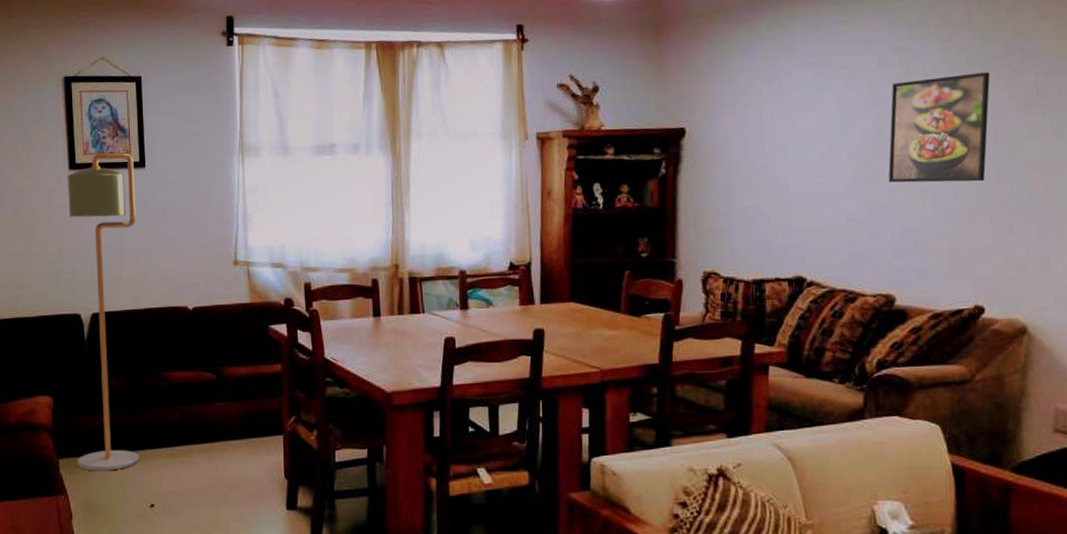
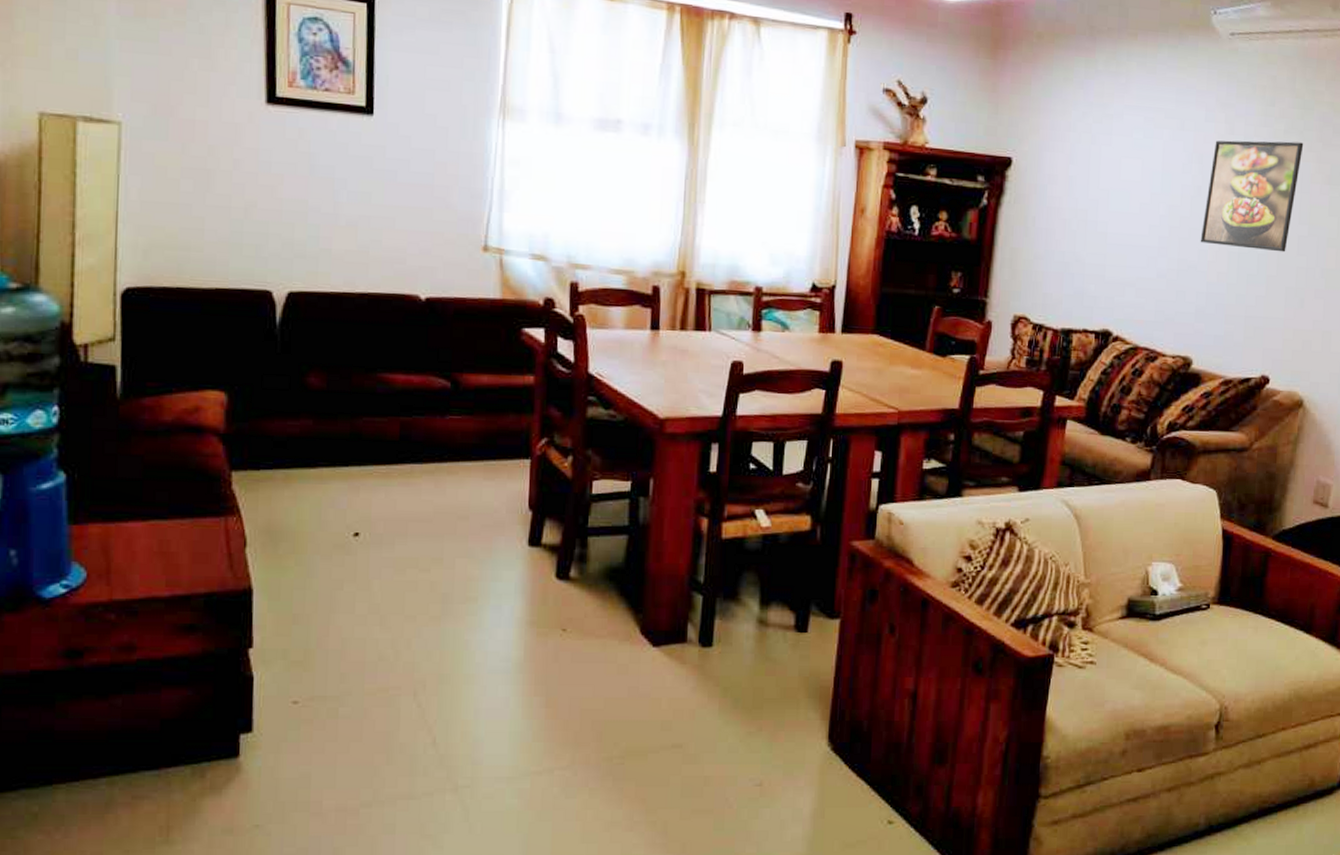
floor lamp: present [68,152,140,471] -> none [256,87,358,490]

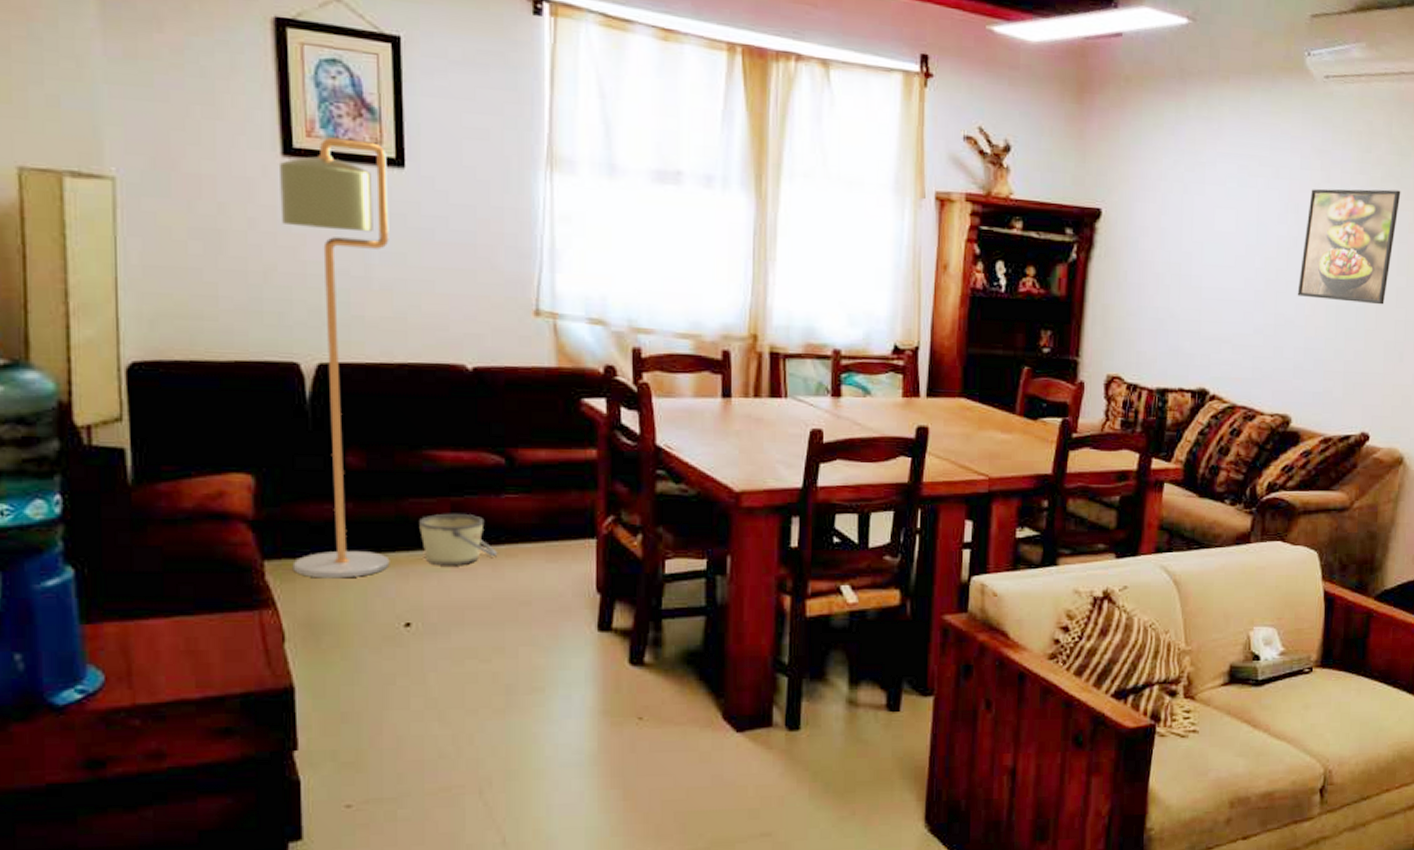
floor lamp: none [256,87,358,490] -> present [280,137,390,579]
bucket: none [371,431,441,480] -> present [419,513,498,565]

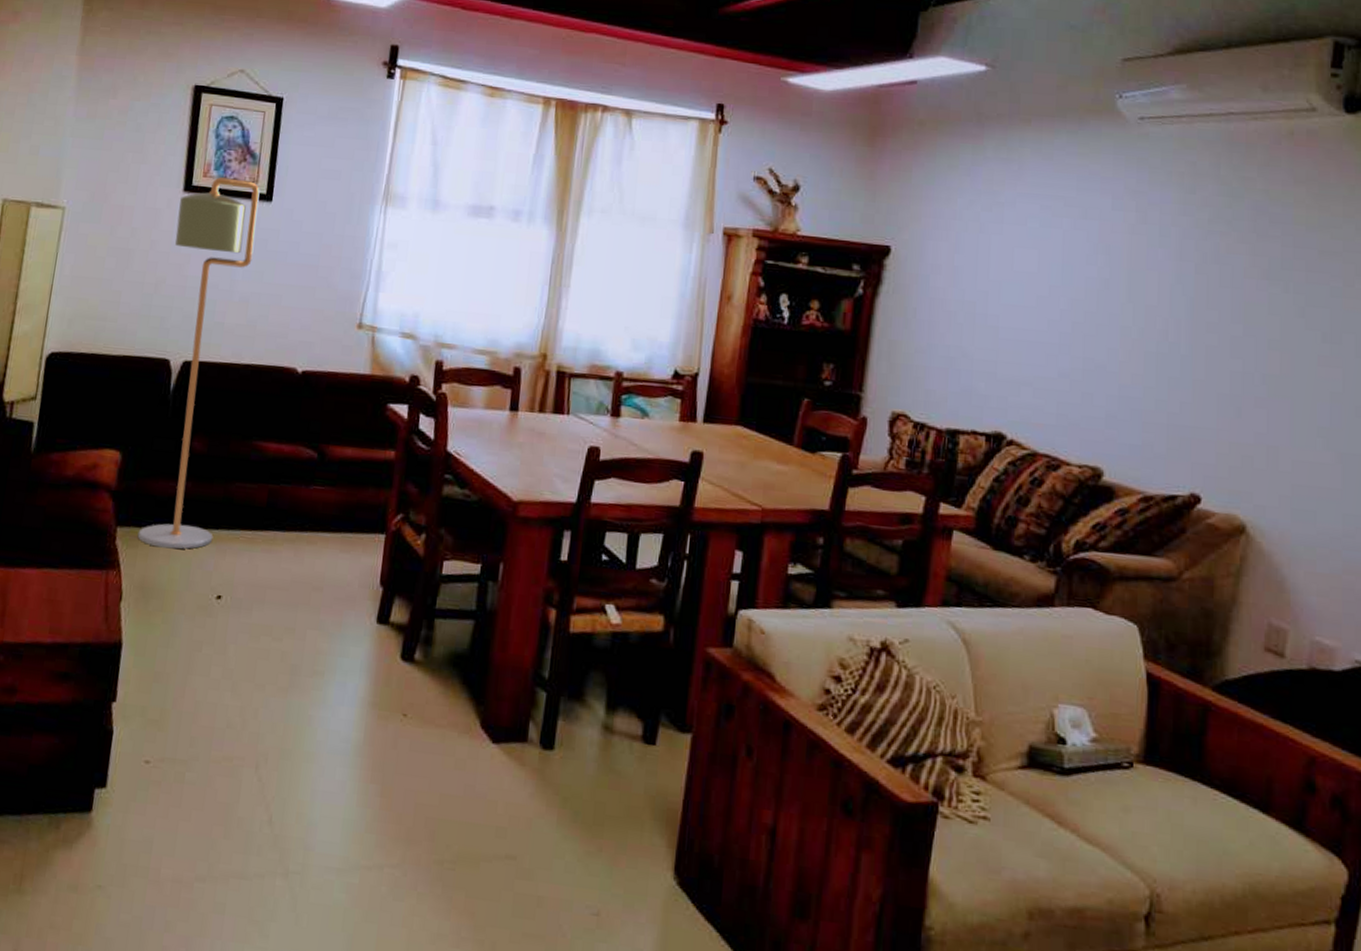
bucket: present [419,513,498,565] -> none [240,498,301,547]
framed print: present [1297,188,1401,305] -> none [1109,230,1233,354]

